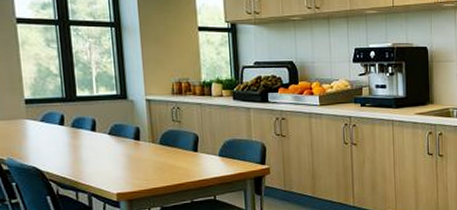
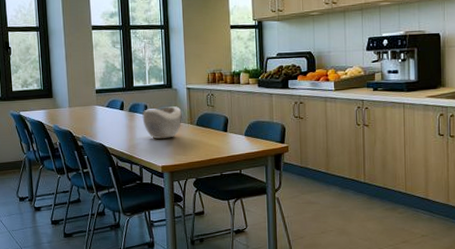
decorative bowl: none [89,121,141,161] -> present [142,106,182,139]

